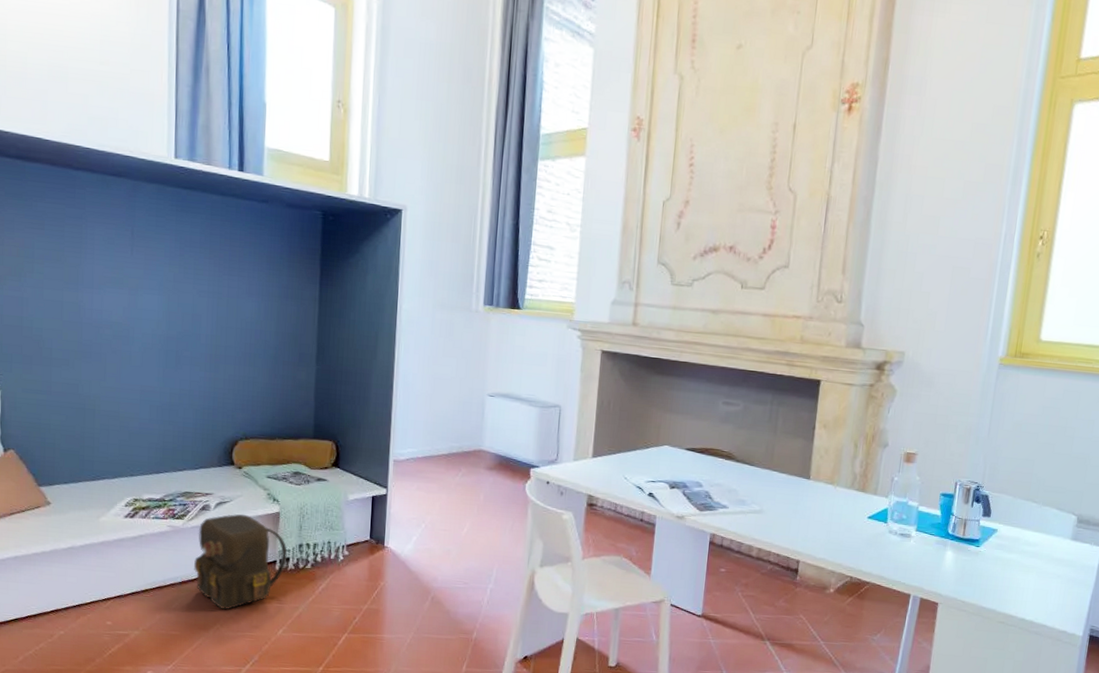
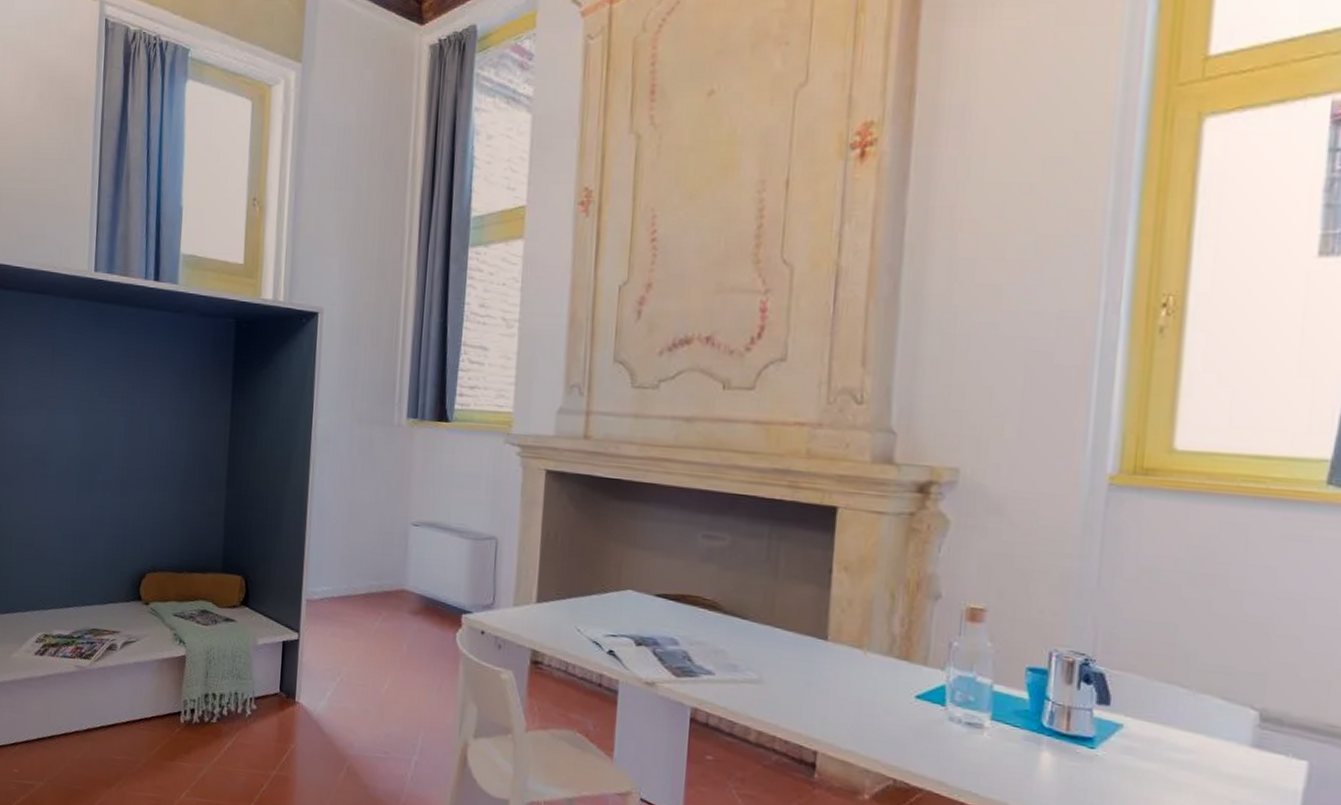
backpack: present [194,514,287,610] -> none [99,655,193,765]

